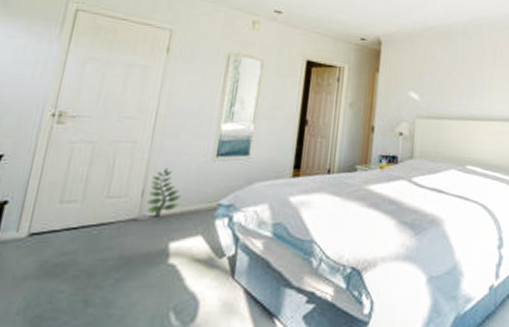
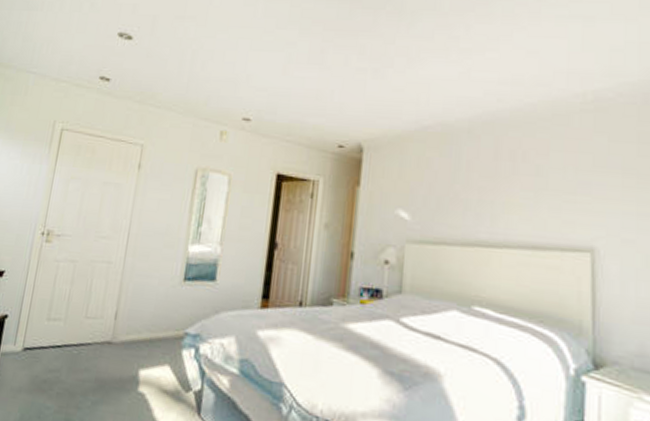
decorative plant: present [147,167,181,217] -> none [119,290,151,342]

